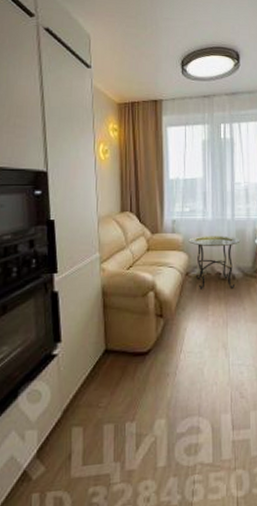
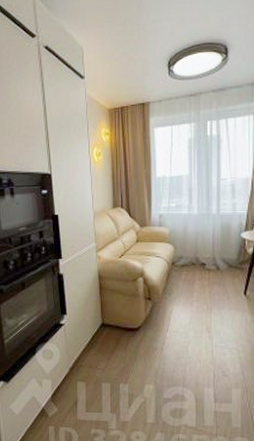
side table: present [188,235,241,290] -> none [174,229,226,278]

